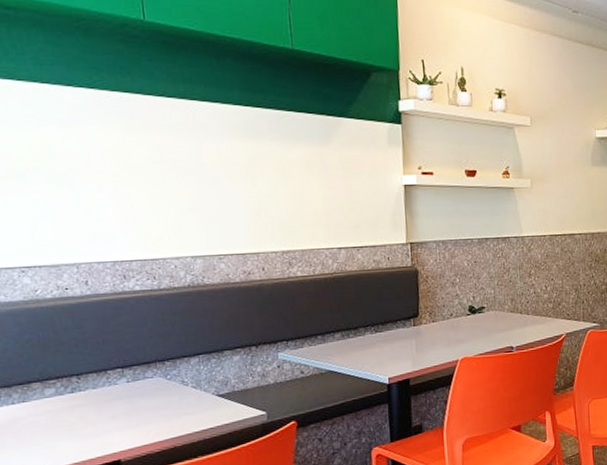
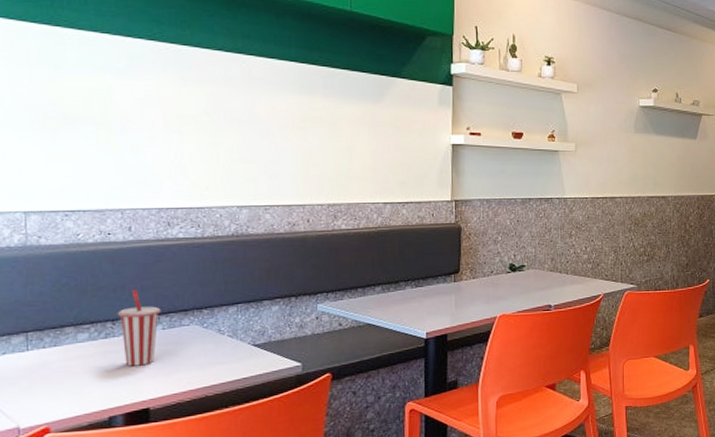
cup with straw: none [81,343,124,420] -> present [117,289,161,366]

